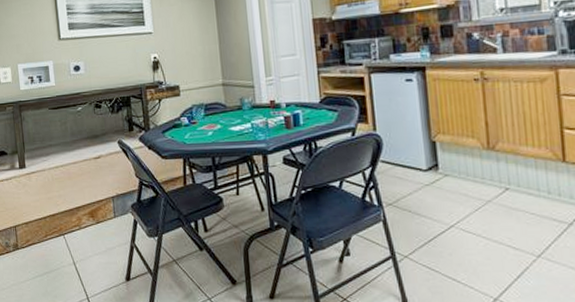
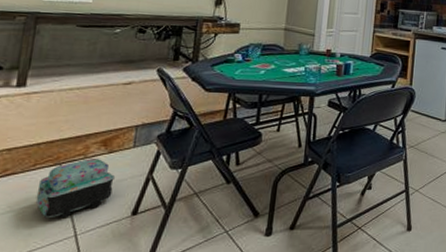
backpack: none [52,229,107,283] -> present [35,158,115,219]

